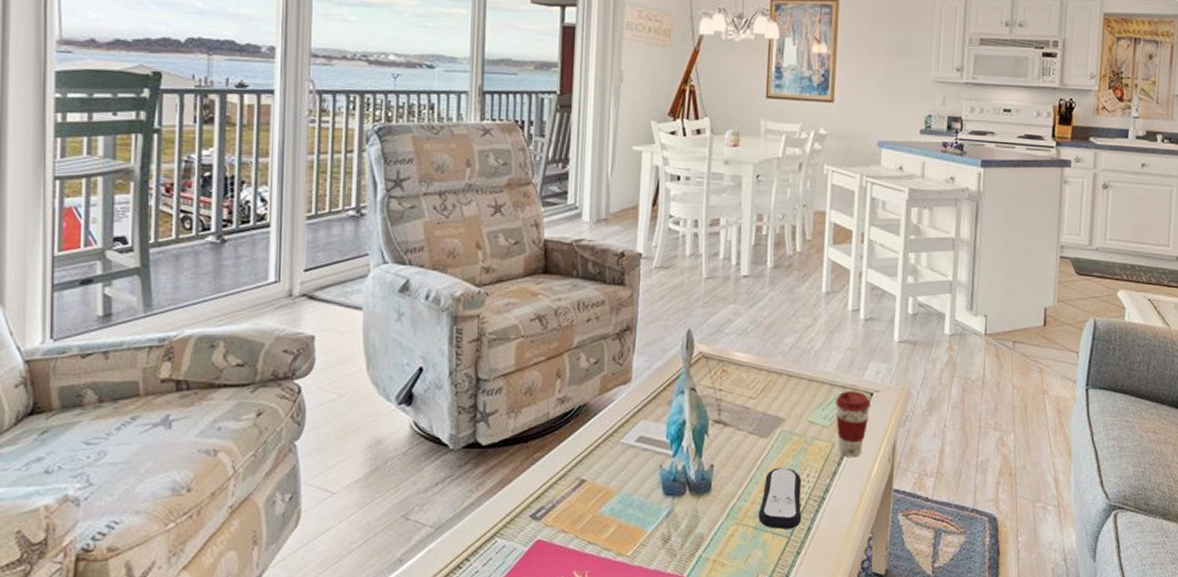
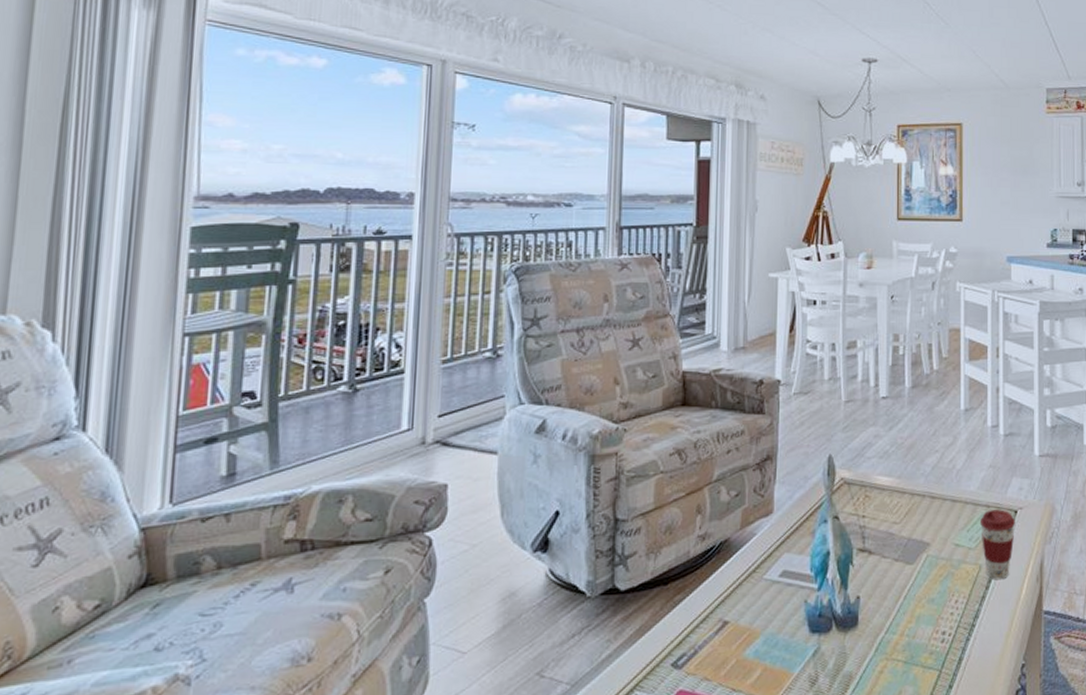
remote control: present [758,467,802,529] -> none [907,595,953,662]

